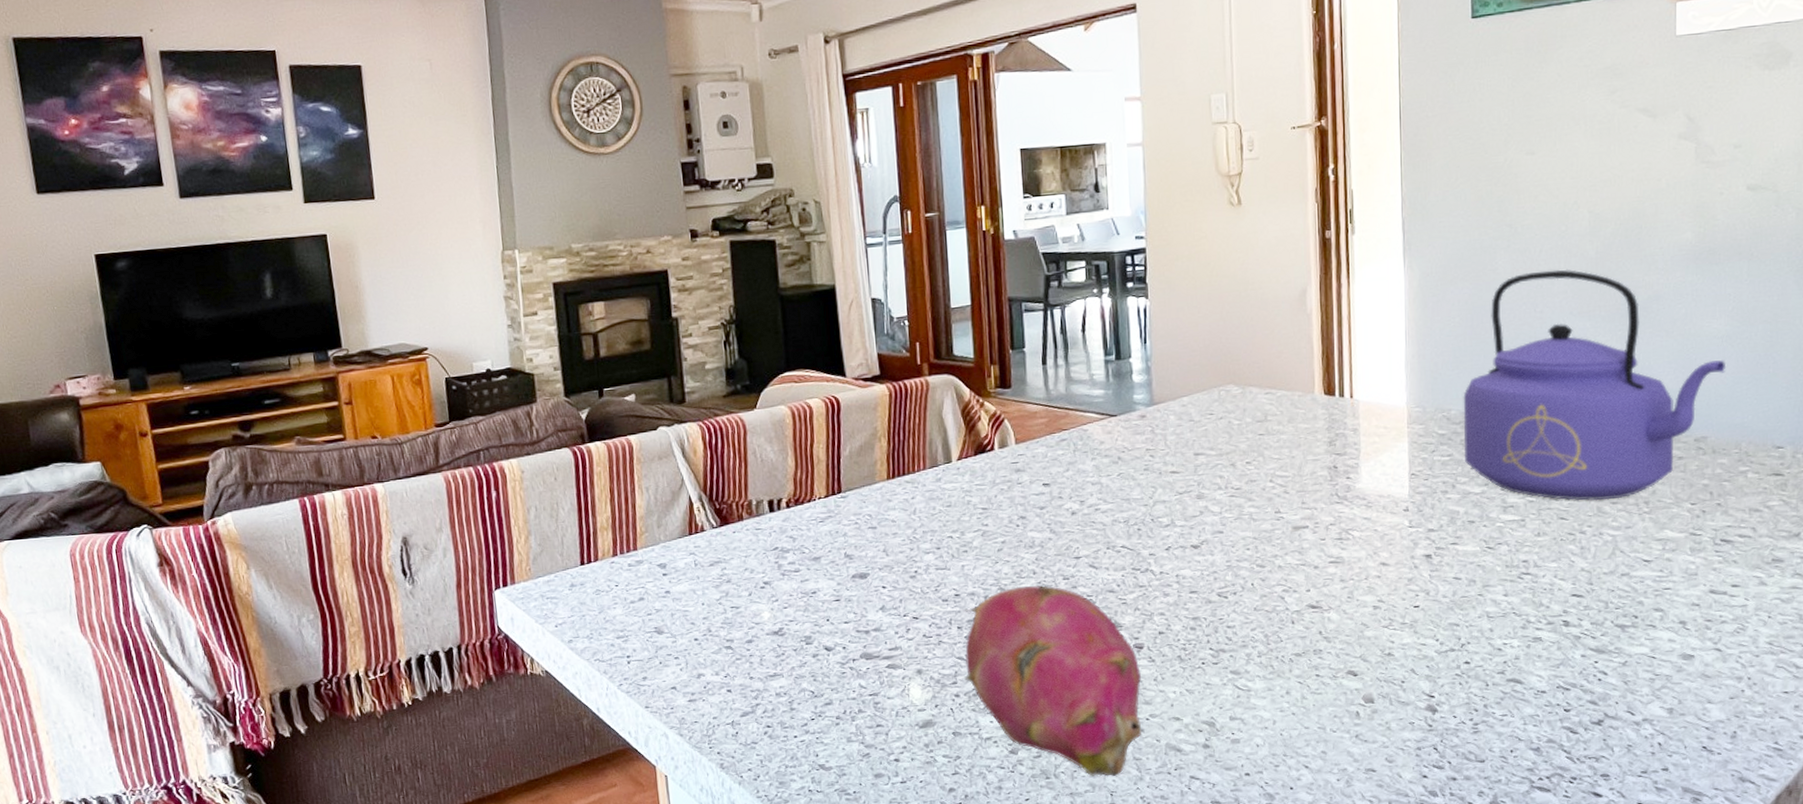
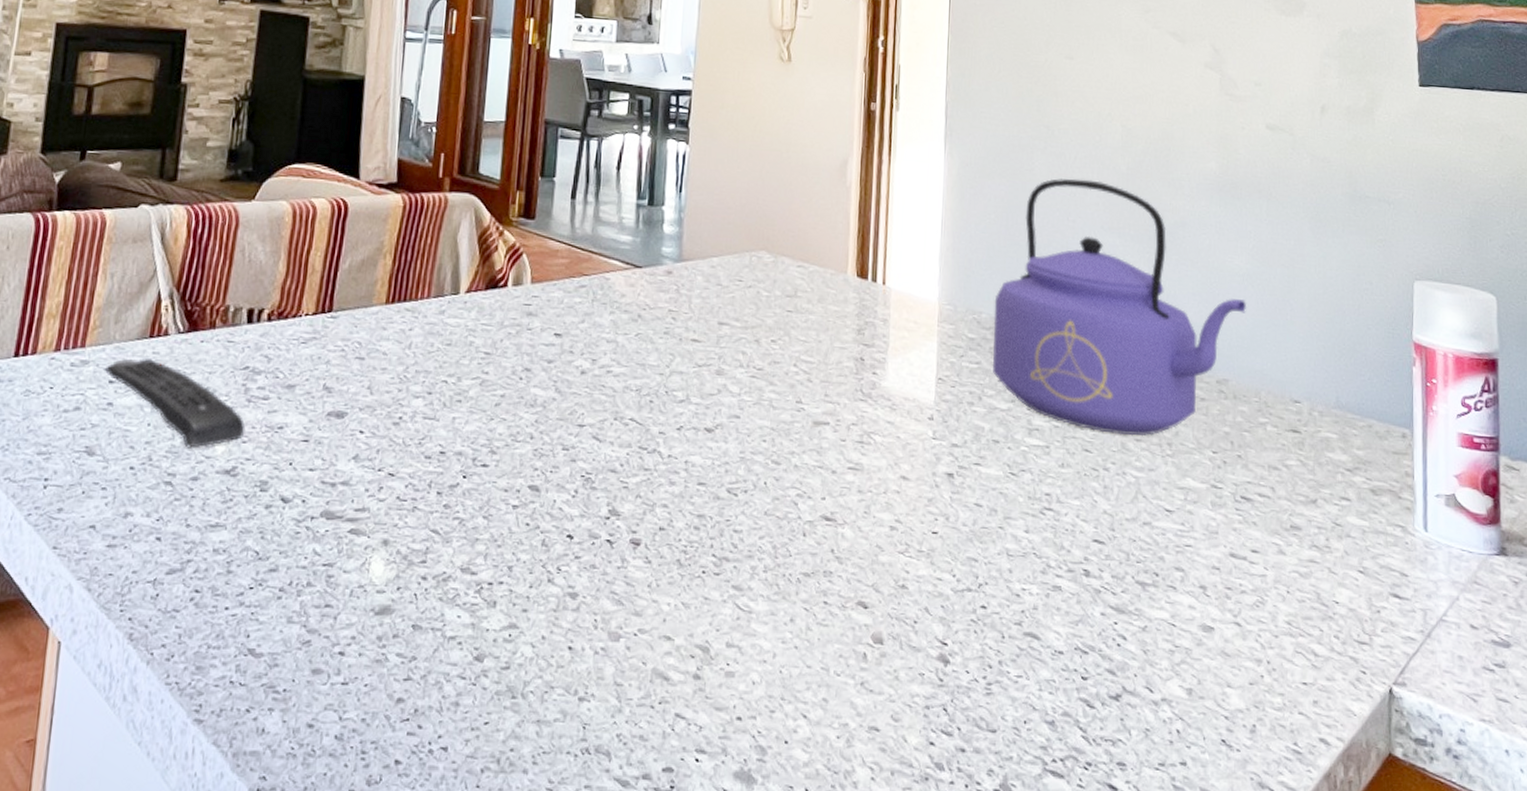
remote control: none [658,552,785,618] -> present [105,359,246,448]
fruit: present [964,585,1142,777] -> none [436,451,634,705]

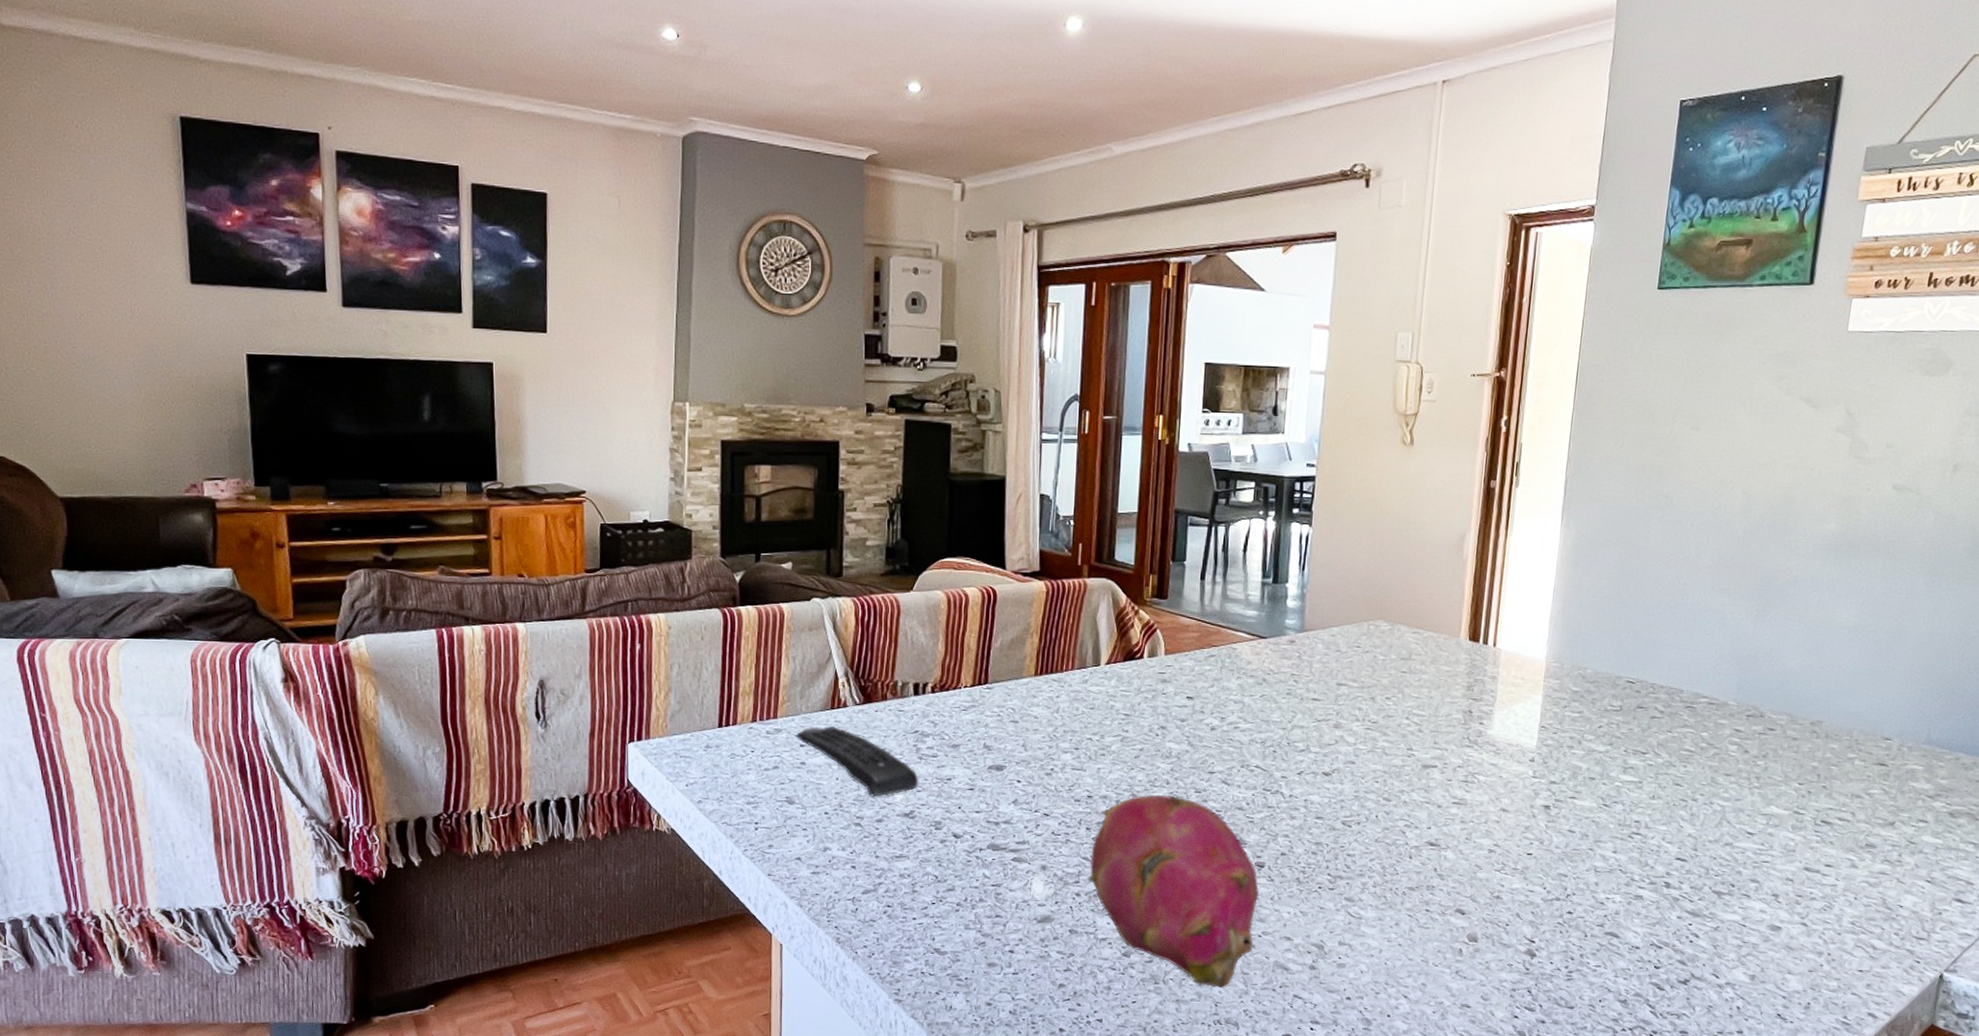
fruit: none [436,451,634,705] -> present [1087,794,1259,989]
kettle: present [993,178,1247,437] -> none [1594,544,1850,772]

